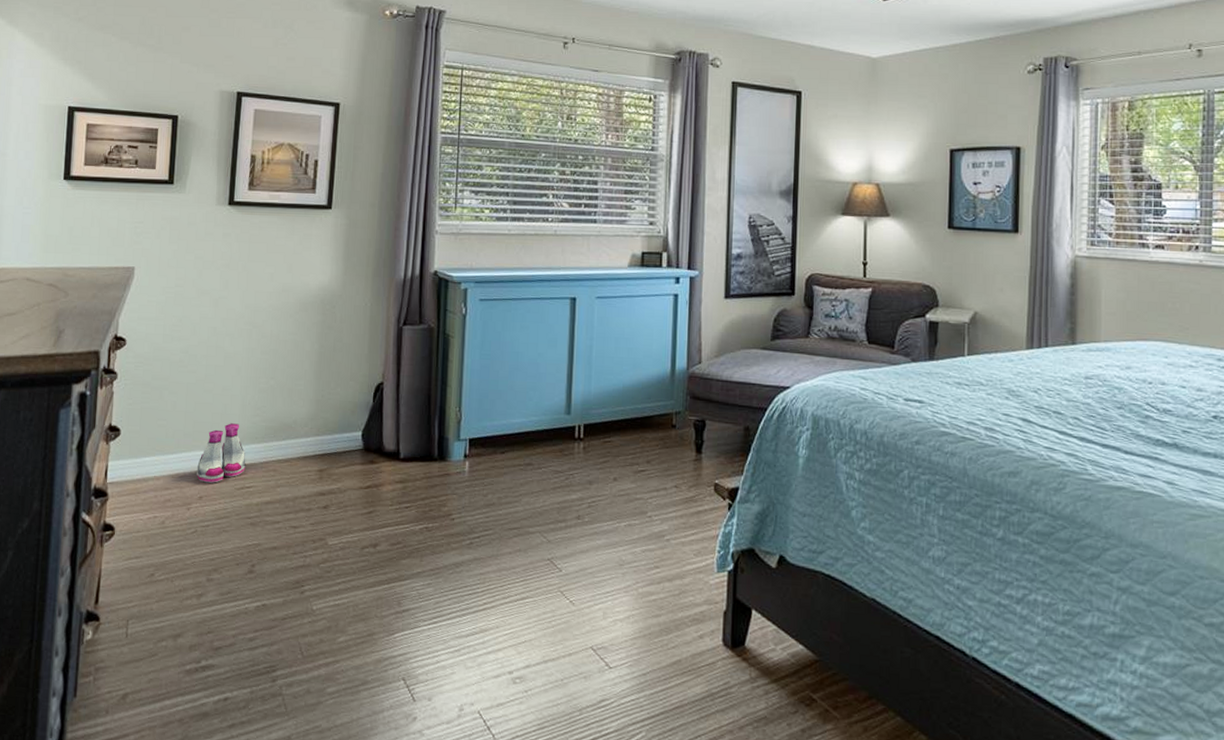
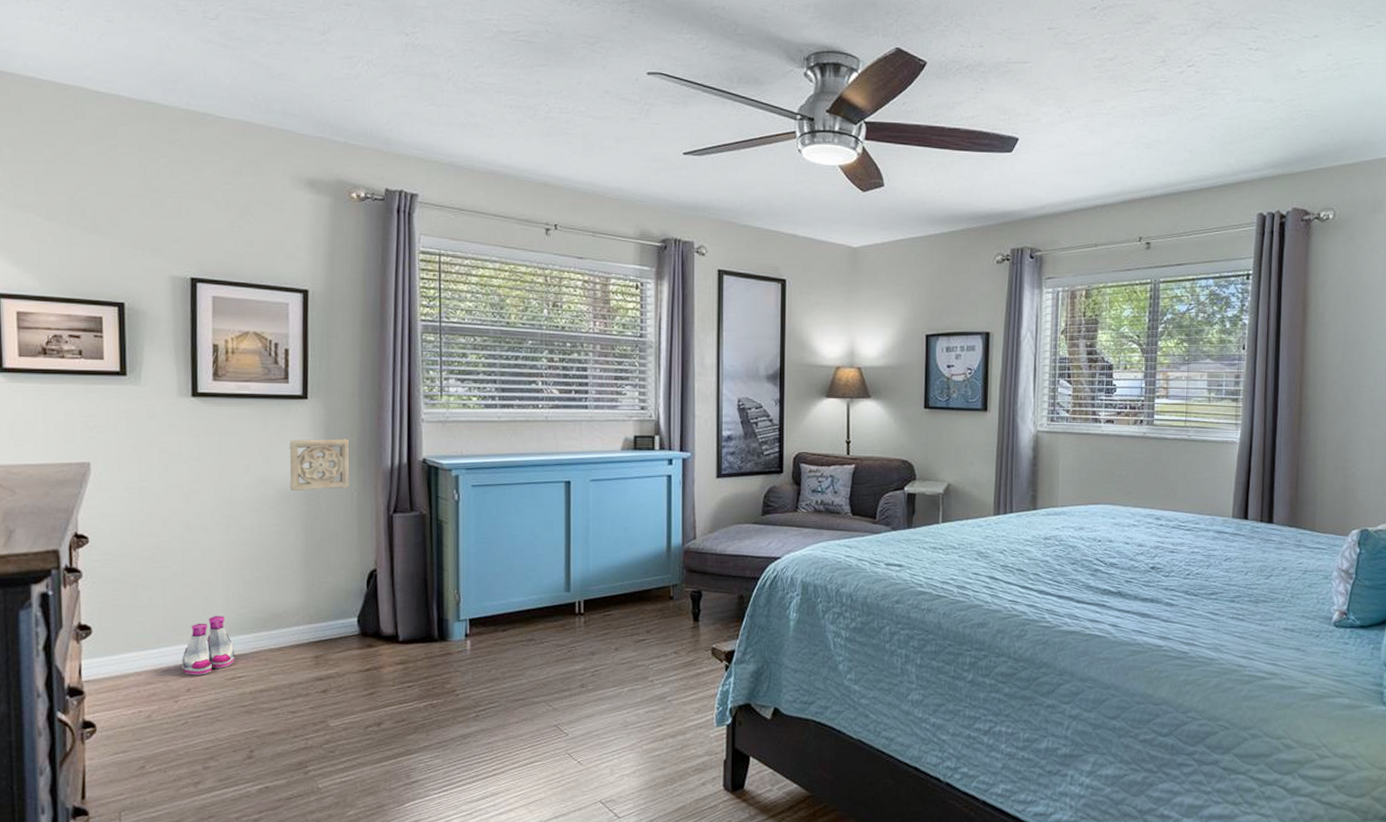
wall ornament: none [309,249,366,301] -> present [289,439,349,492]

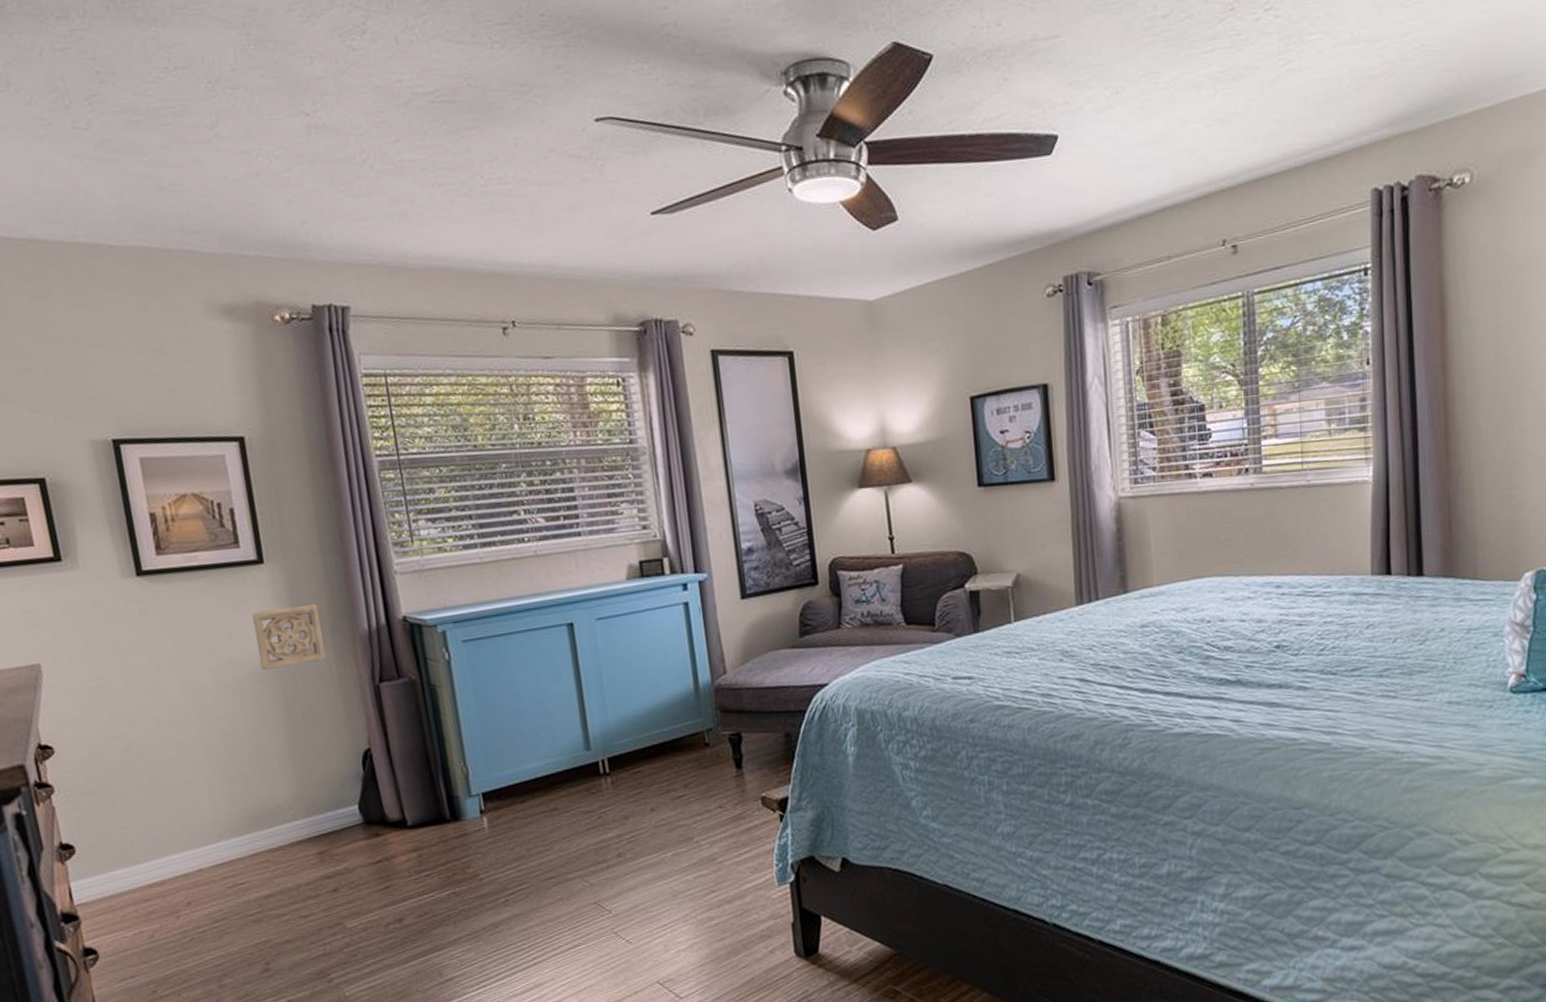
boots: present [182,616,235,675] -> none [176,818,234,887]

